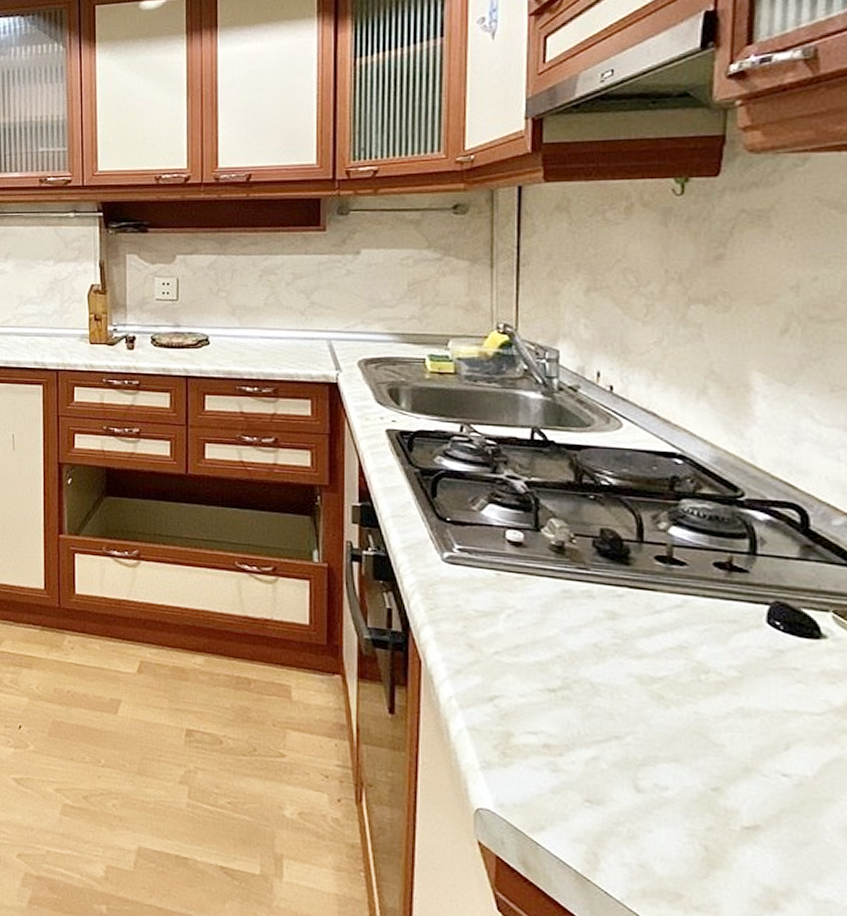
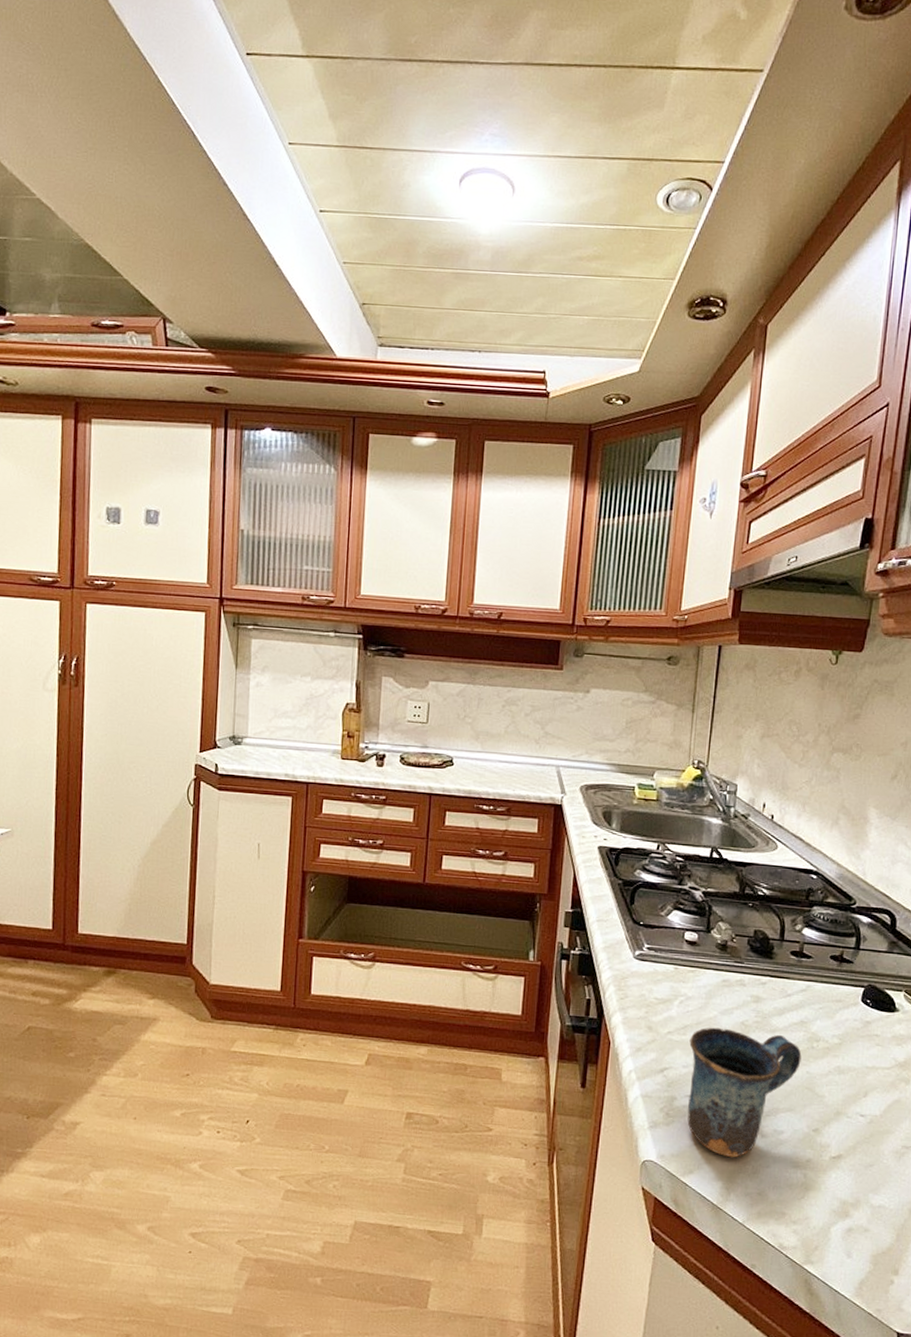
mug: none [525,648,685,816] -> present [687,1027,802,1158]

